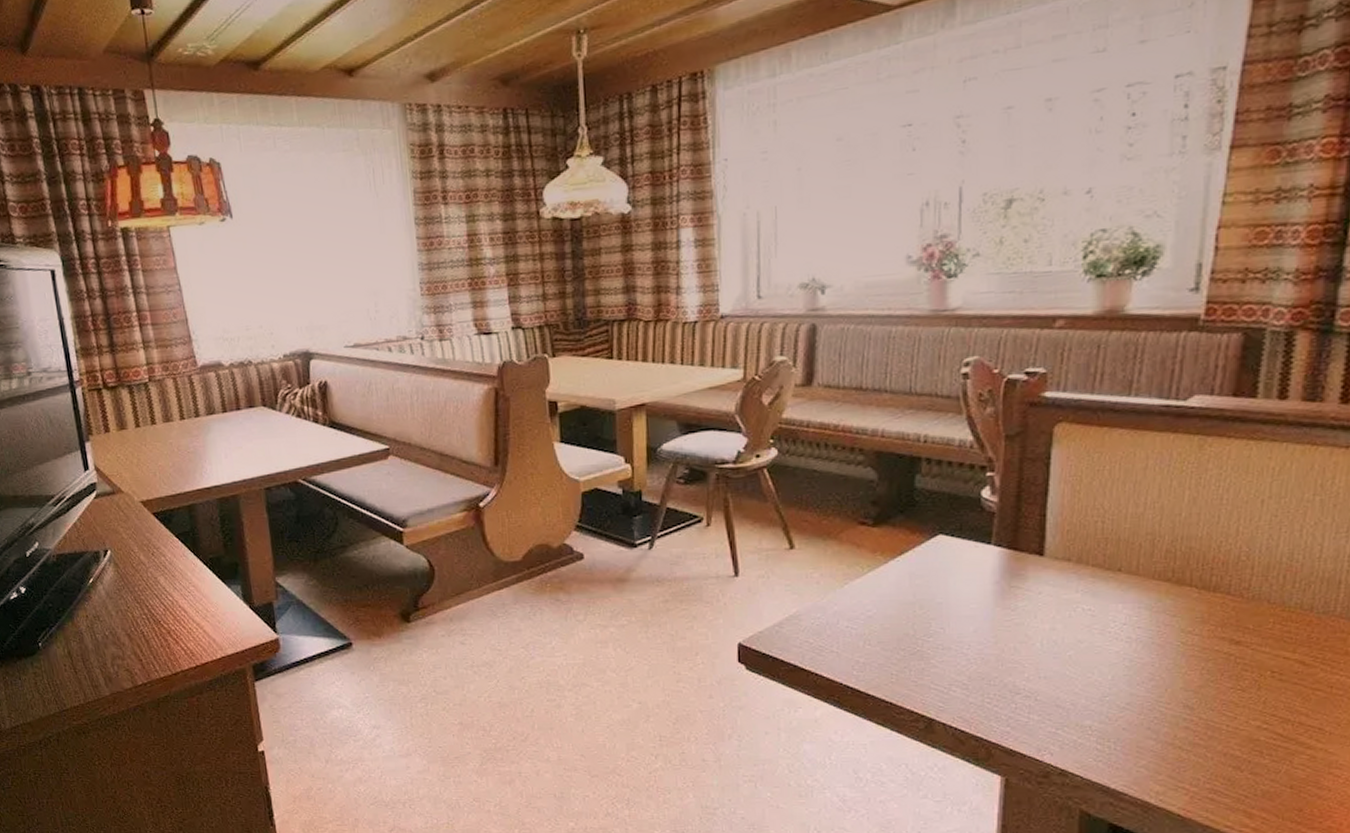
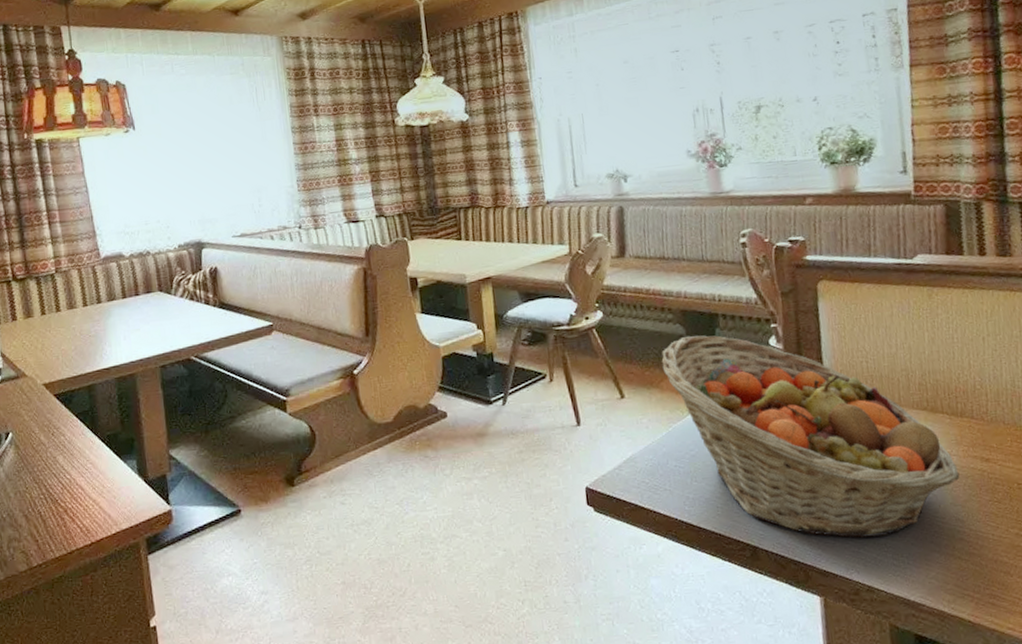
fruit basket: none [844,482,1198,718] -> present [661,335,960,538]

